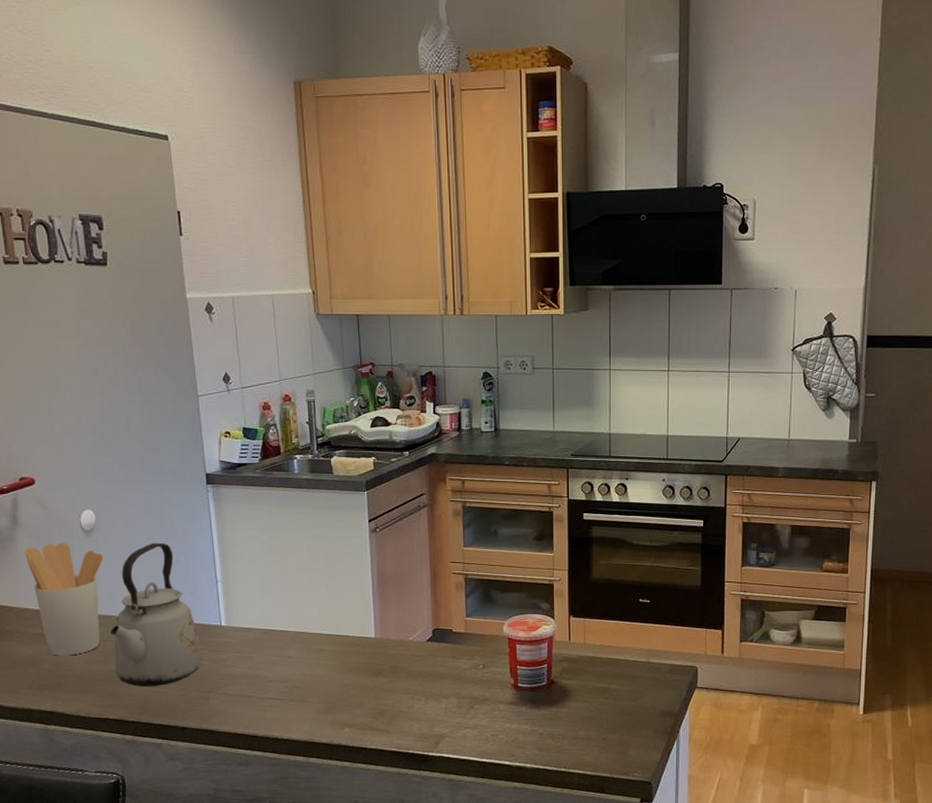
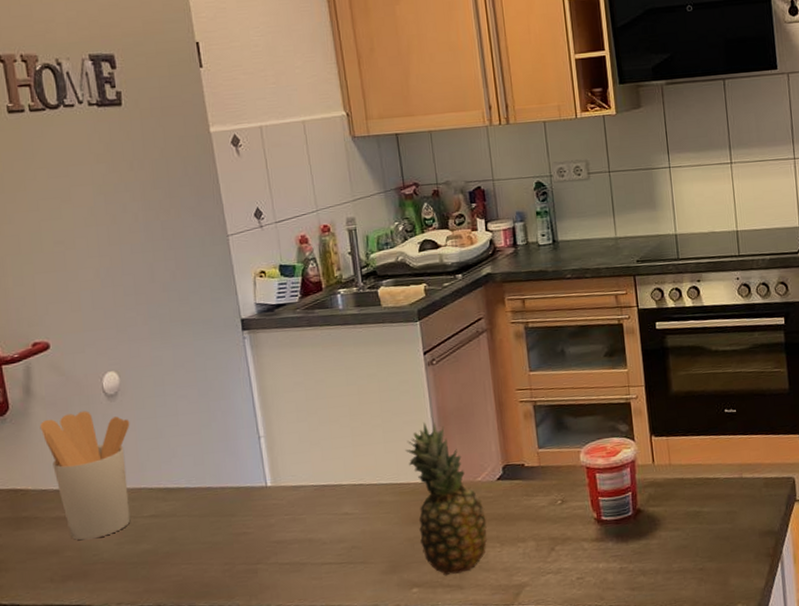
kettle: present [110,542,203,686] -> none [140,399,248,566]
fruit: none [346,583,415,721] -> present [405,422,488,576]

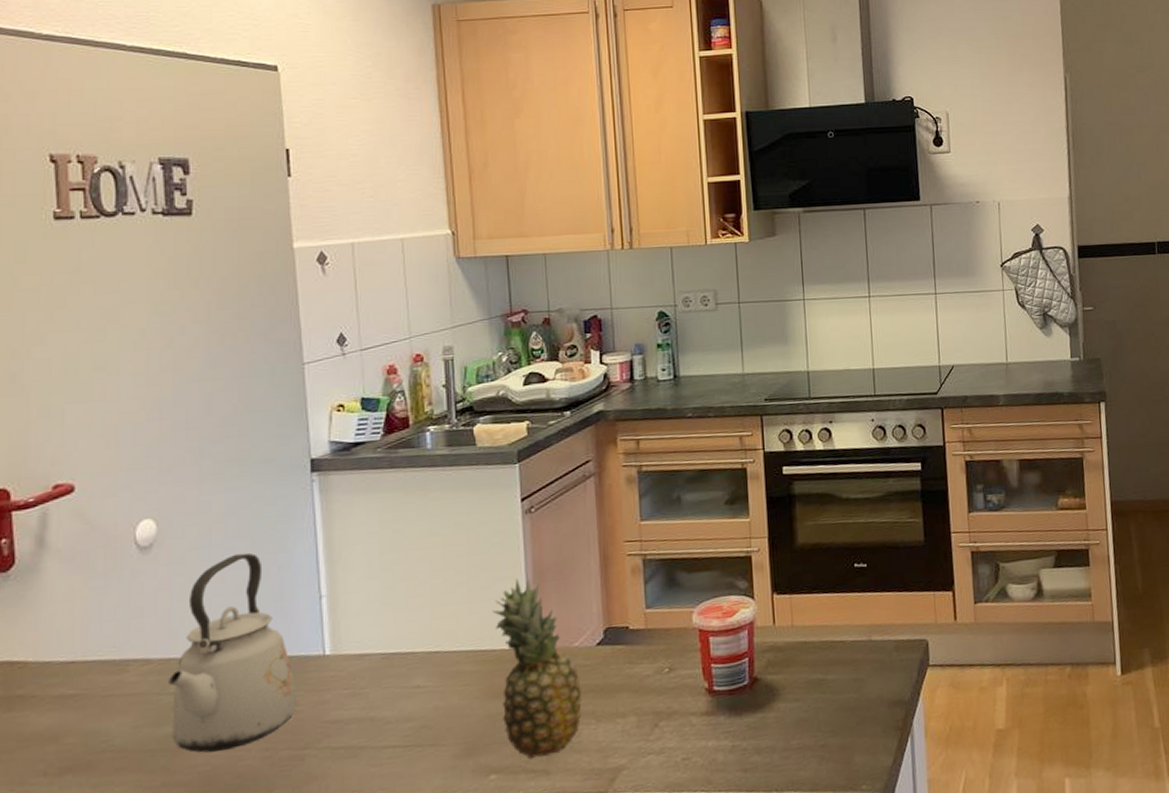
utensil holder: present [39,411,131,541] -> none [51,565,165,724]
kettle: none [140,399,248,566] -> present [167,552,298,753]

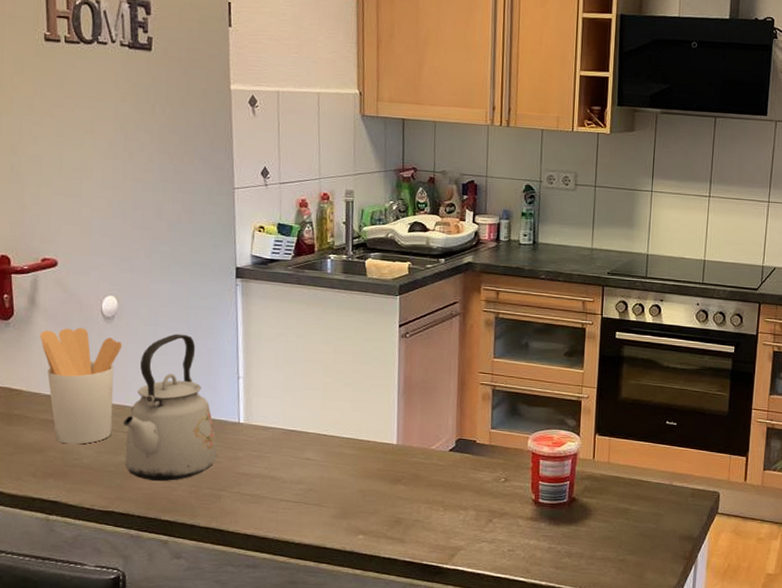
utensil holder: none [51,565,165,724] -> present [39,328,123,445]
fruit: present [492,578,583,760] -> none [370,388,435,529]

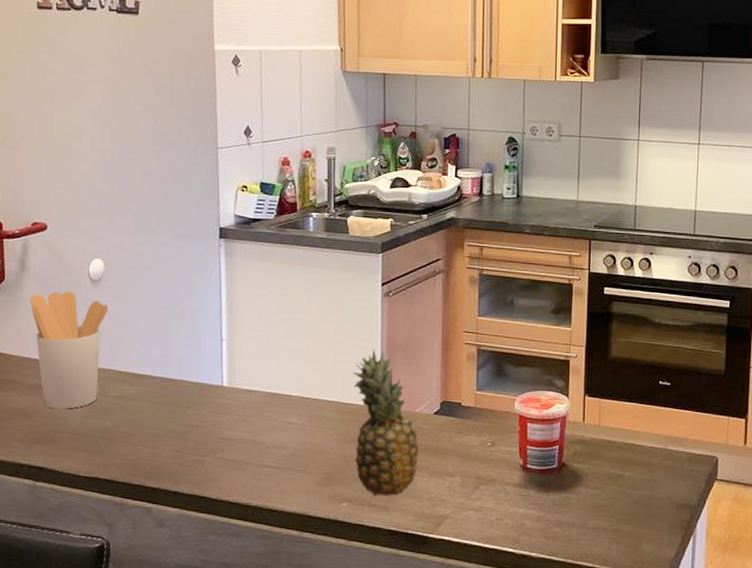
kettle: present [122,333,218,481] -> none [108,296,201,446]
fruit: none [370,388,435,529] -> present [353,349,420,496]

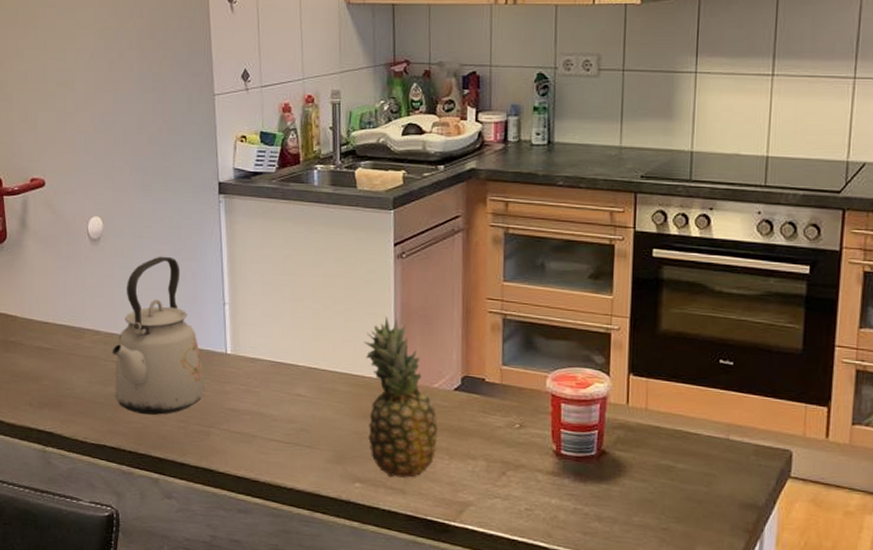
utensil holder: present [29,291,109,409] -> none [31,251,109,374]
kettle: none [108,296,201,446] -> present [111,256,206,415]

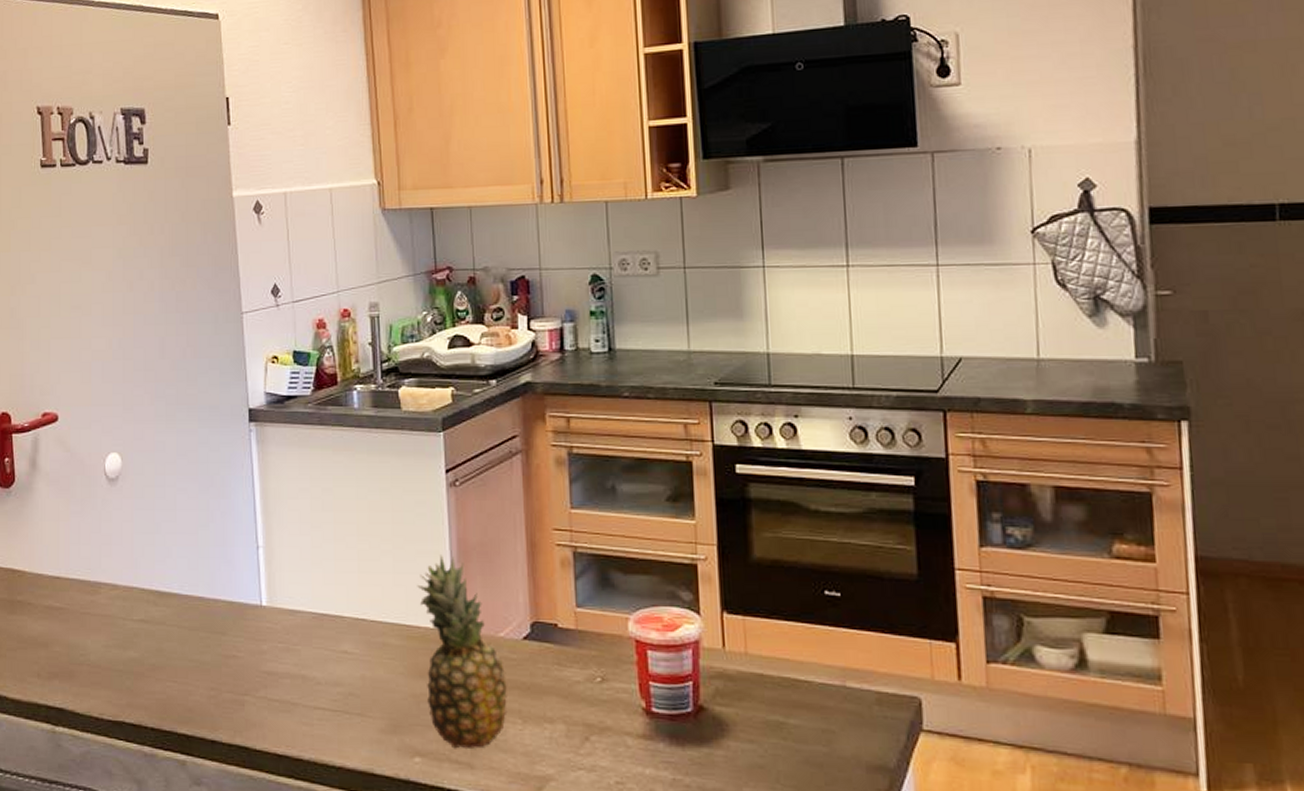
kettle: present [111,256,206,415] -> none [131,495,238,682]

